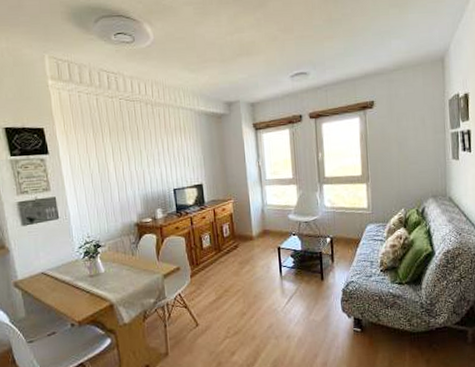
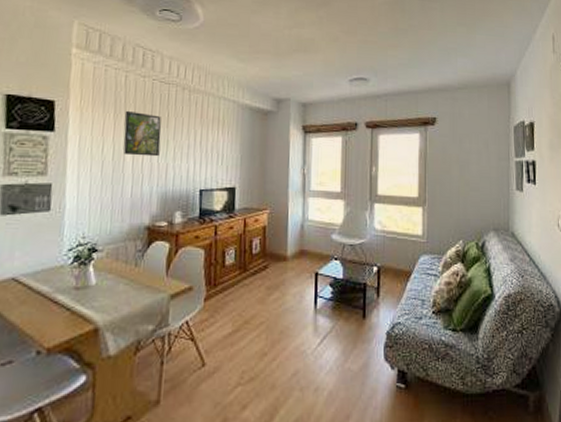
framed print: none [101,129,136,167] -> present [123,110,161,157]

